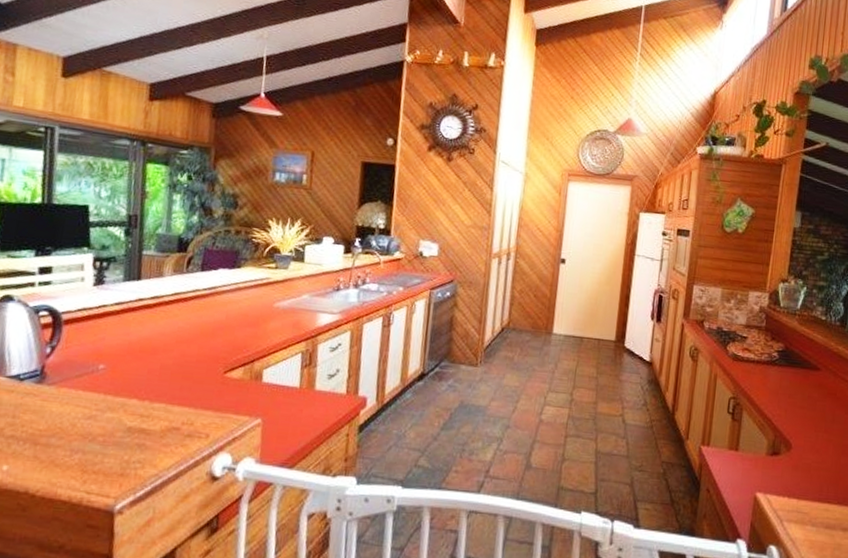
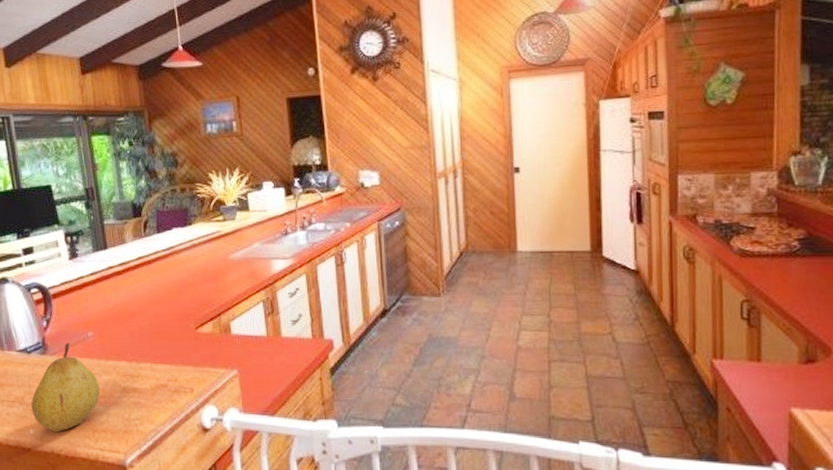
fruit: none [10,374,101,471] -> present [31,343,100,433]

